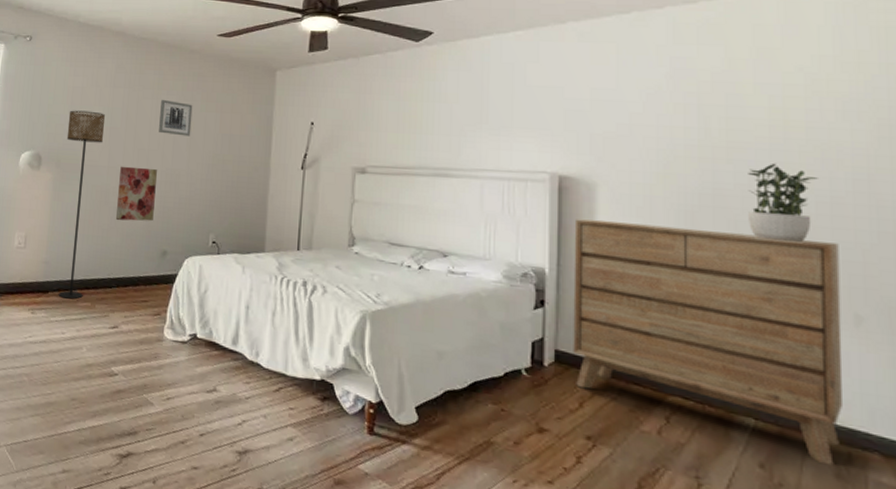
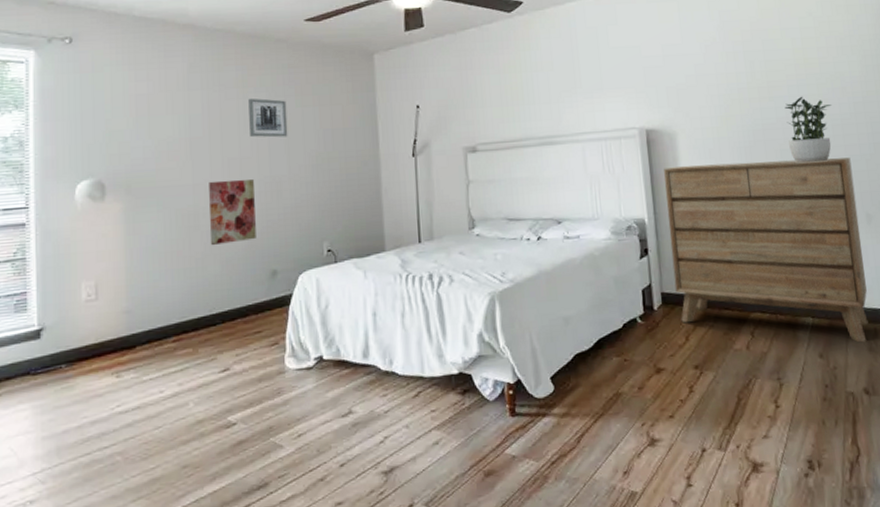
floor lamp: present [58,110,106,300] -> none [134,121,184,350]

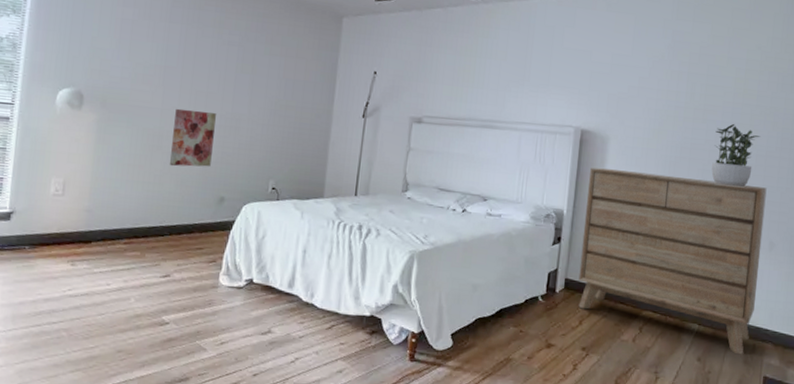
wall art: present [248,98,288,138] -> none [219,39,257,80]

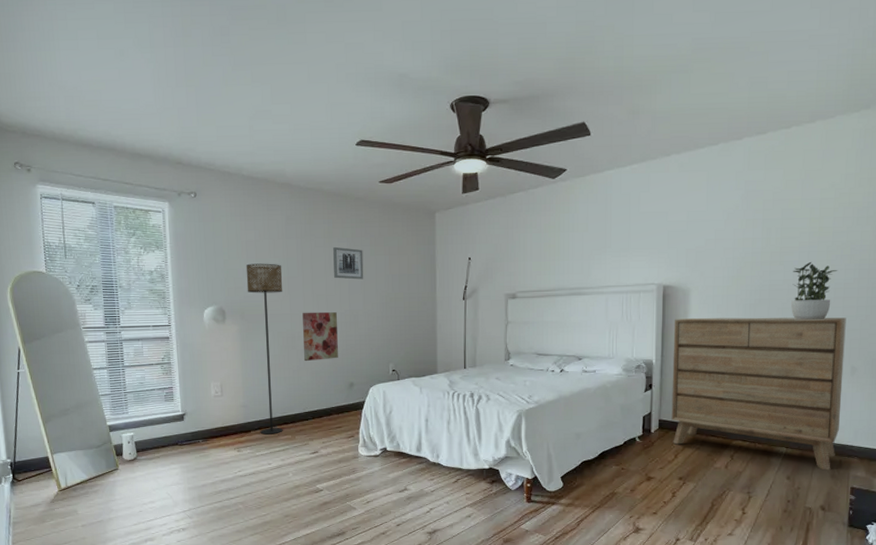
floor lamp: none [102,44,160,249] -> present [246,263,283,435]
wall art: none [219,39,257,80] -> present [333,246,364,280]

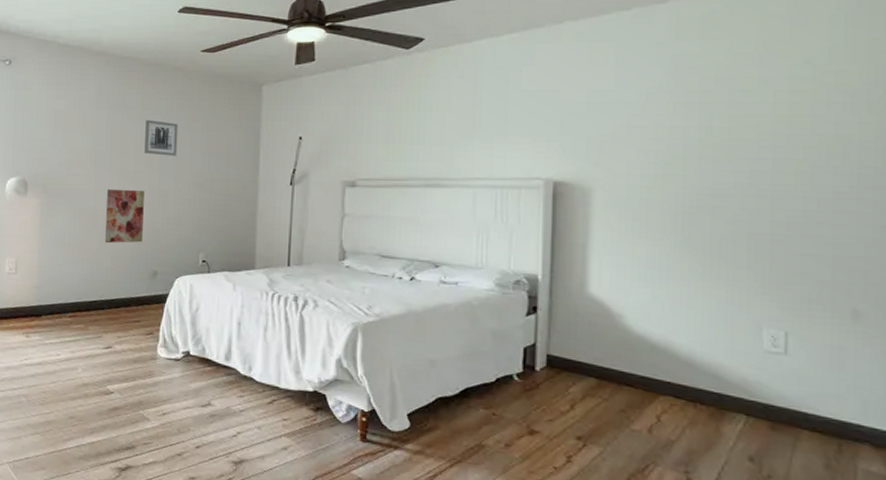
floor lamp: present [246,263,283,435] -> none [51,134,90,322]
dresser: present [671,317,846,470] -> none [565,224,840,457]
potted plant: present [791,261,837,320] -> none [748,160,822,239]

